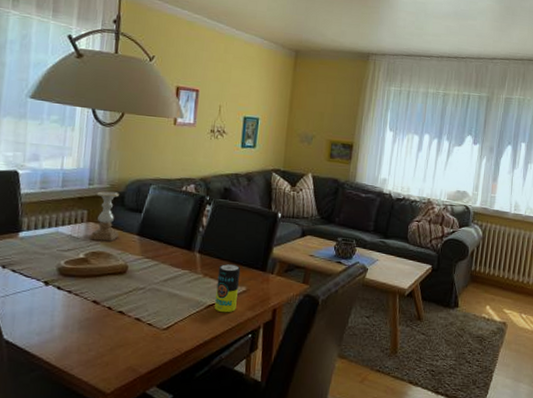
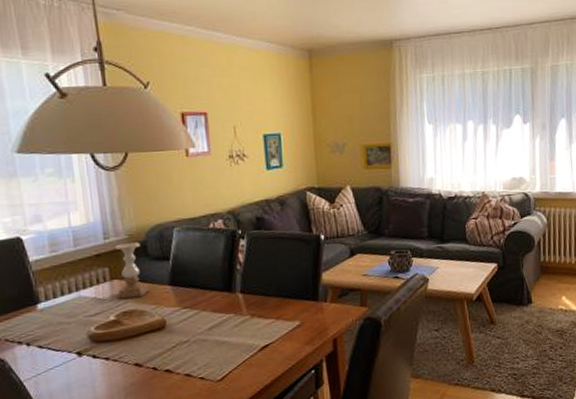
candle: present [214,264,241,313] -> none [266,299,293,353]

